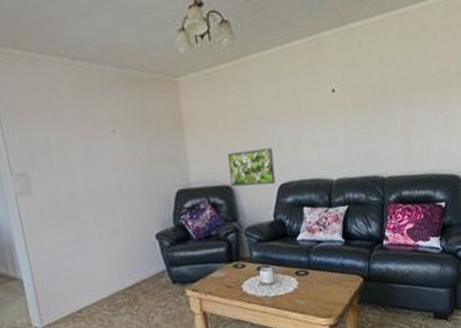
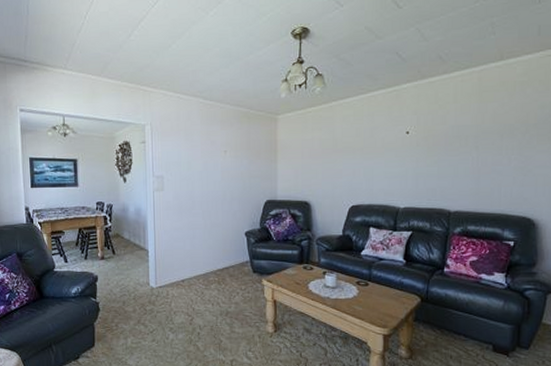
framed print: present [227,147,276,187] -> none [309,175,348,204]

